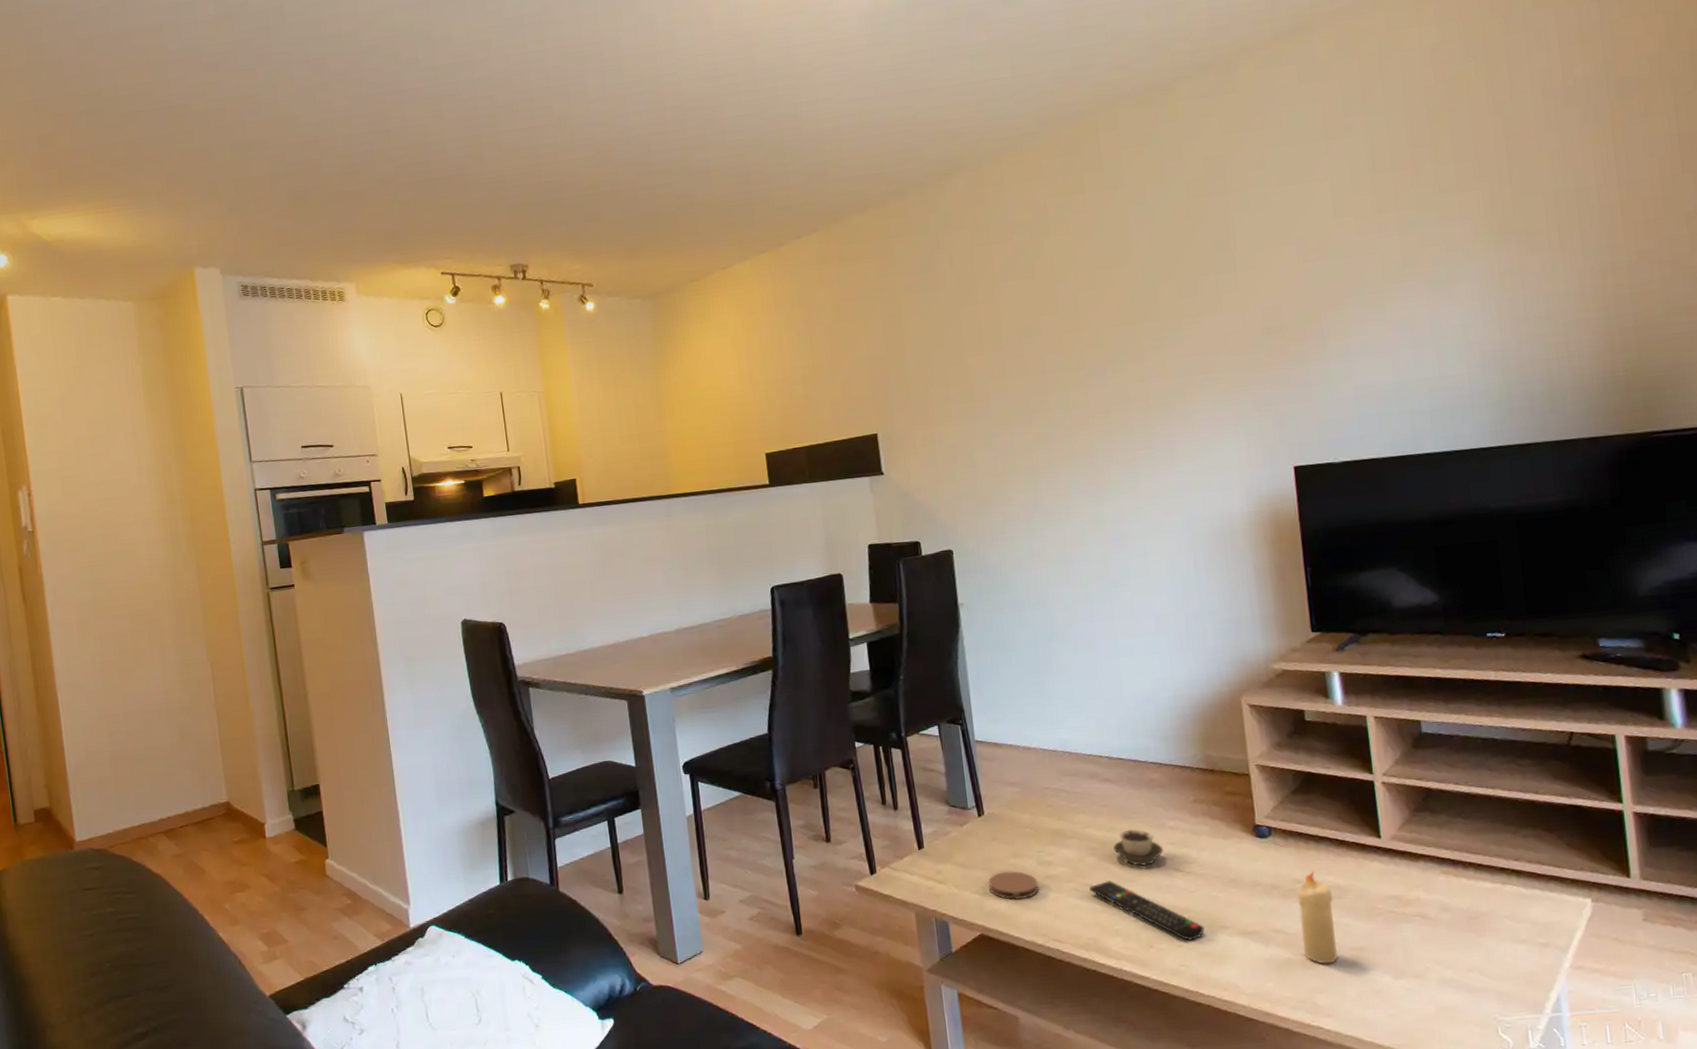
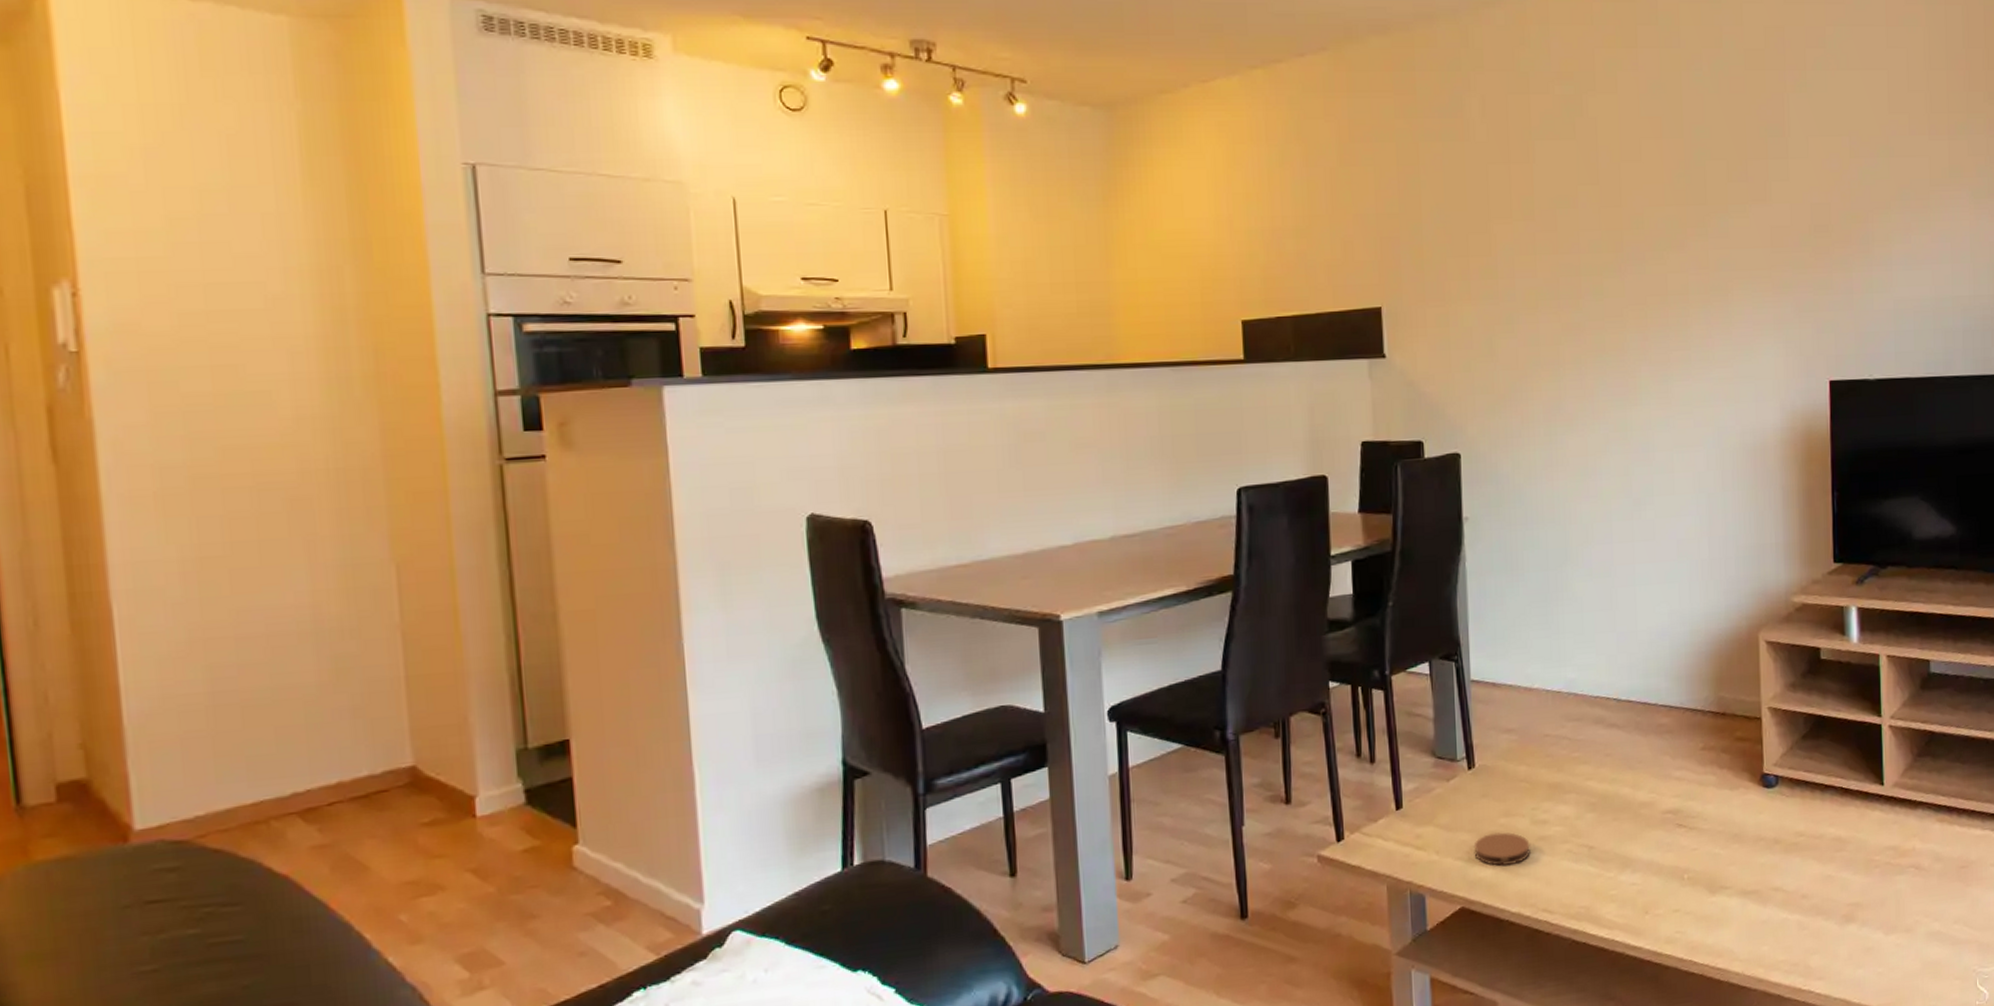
remote control: present [1089,880,1205,941] -> none [1586,840,1704,904]
cup: present [1113,829,1164,866] -> none [1615,780,1668,822]
candle: present [1297,871,1338,964] -> none [1799,822,1834,923]

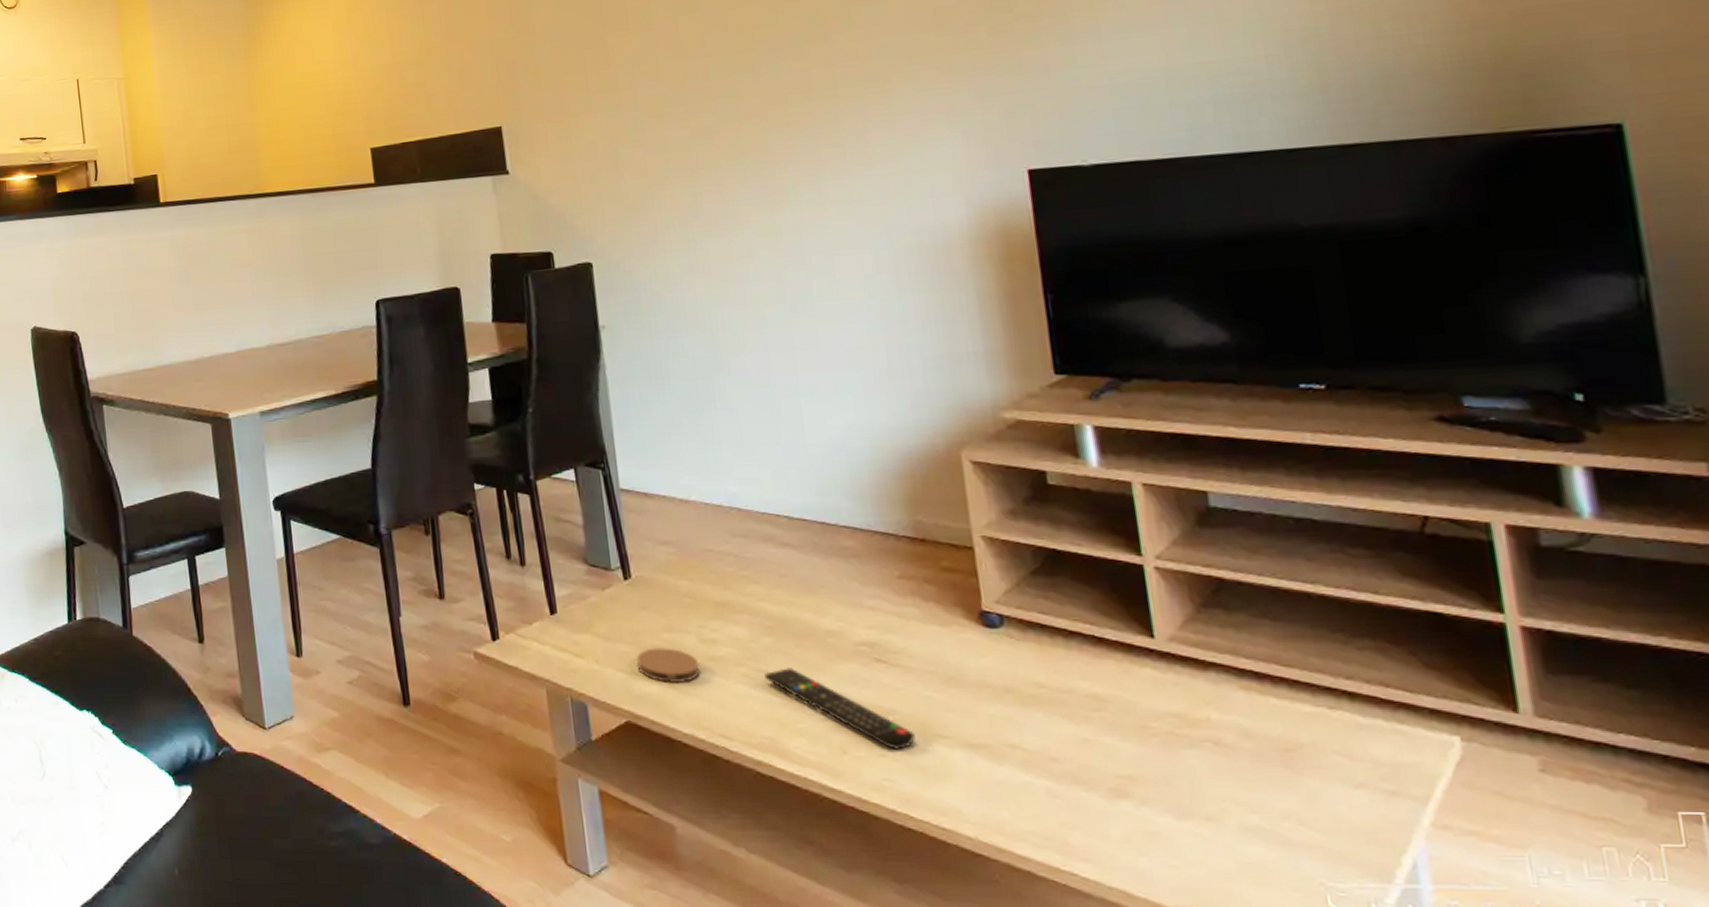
remote control: none [1586,840,1704,904] -> present [764,668,916,750]

